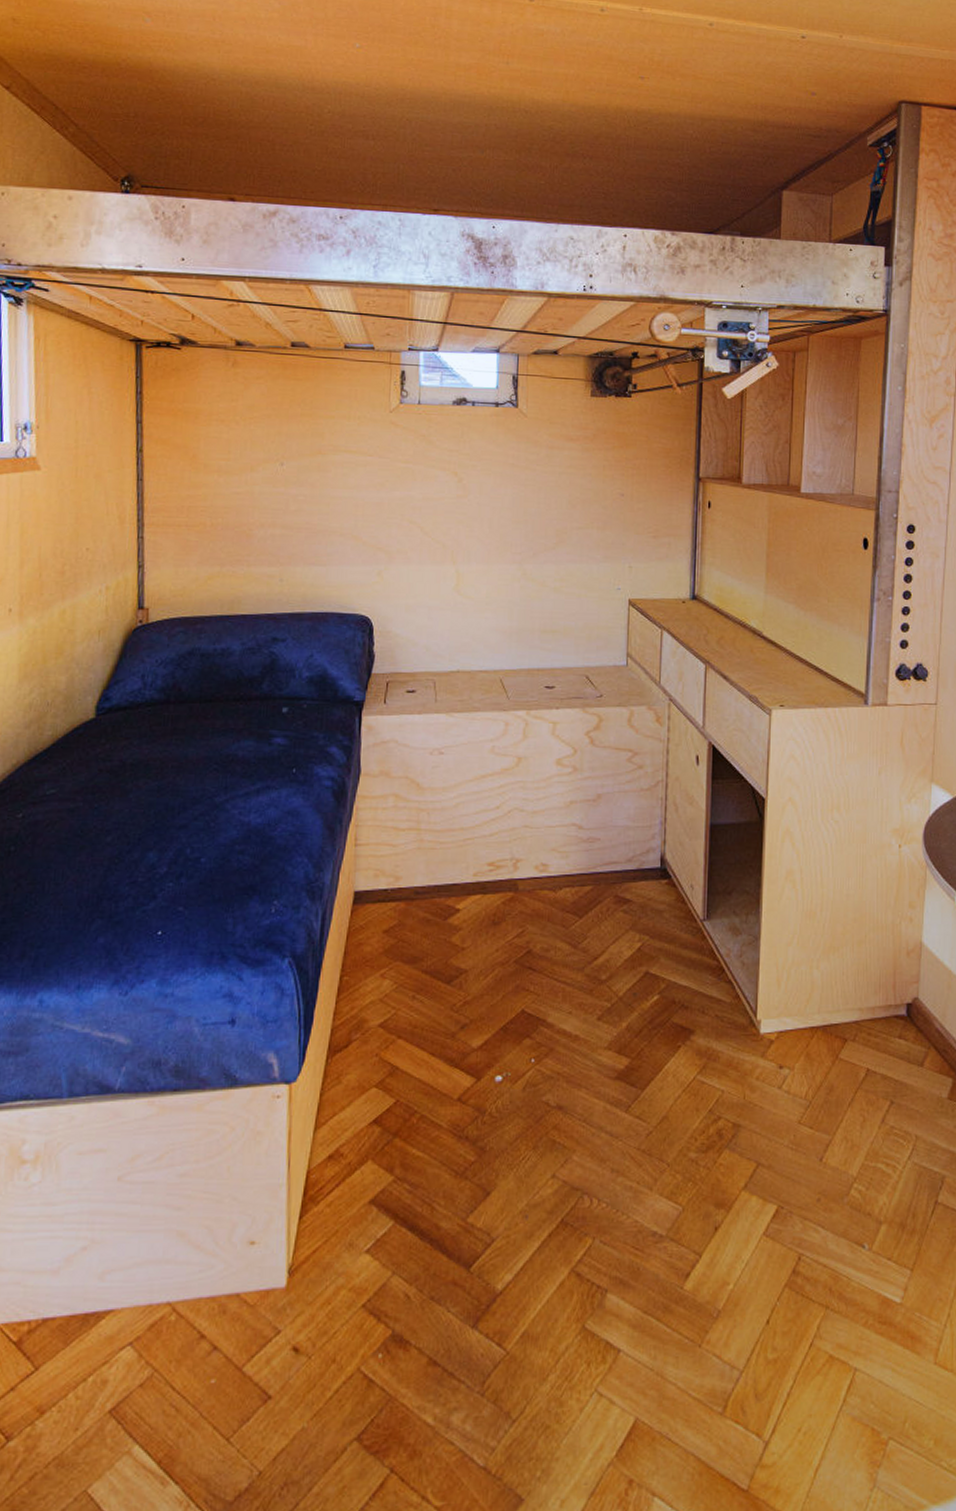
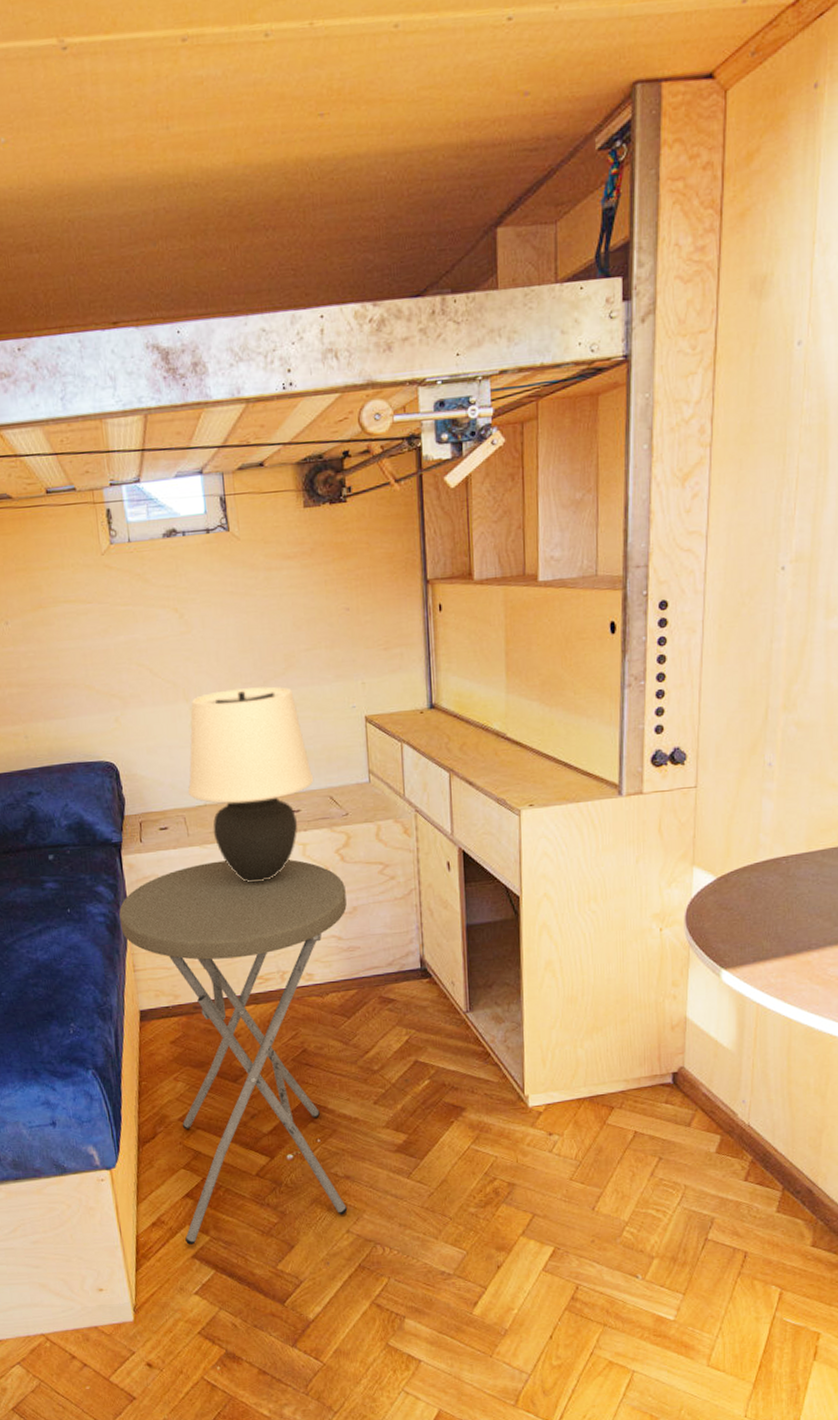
side table: none [348,732,592,1186] -> present [119,859,348,1245]
table lamp: none [443,557,572,759] -> present [188,686,314,883]

